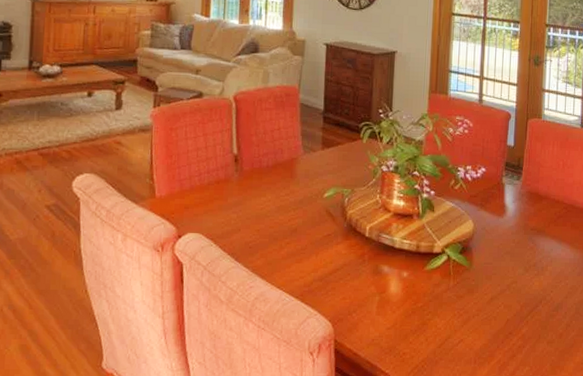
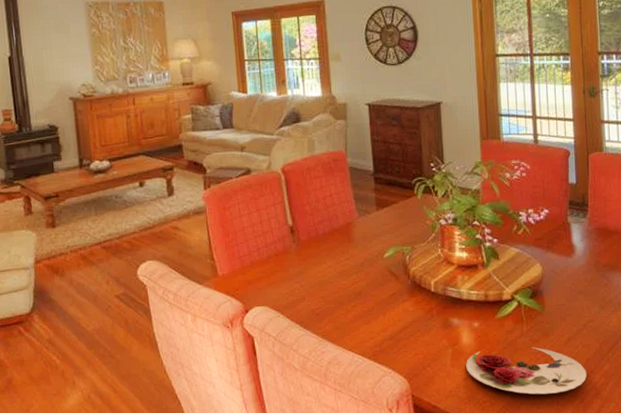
plate: none [391,302,505,352] -> present [466,347,587,395]

